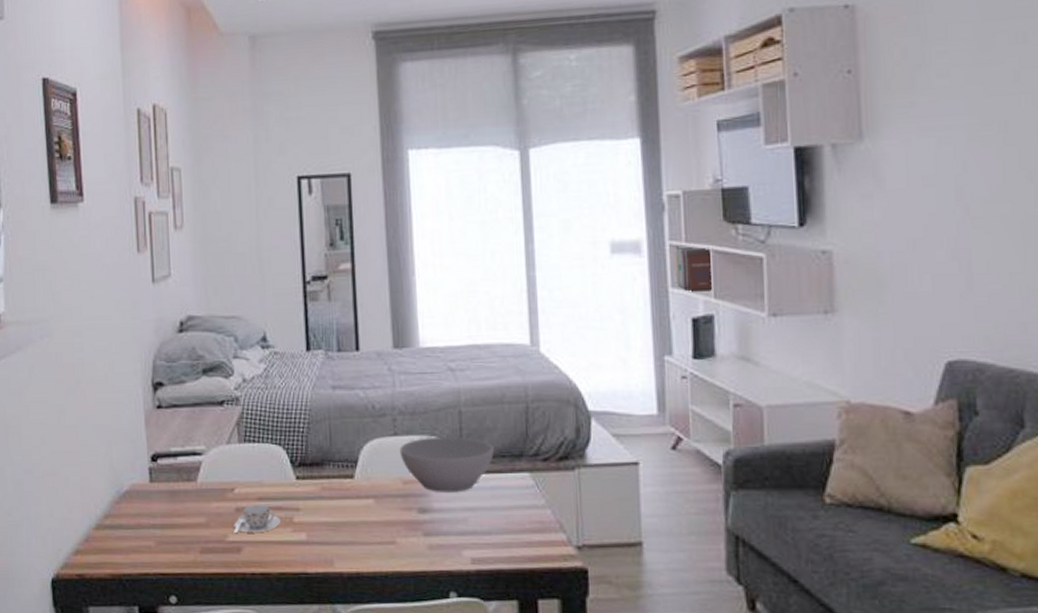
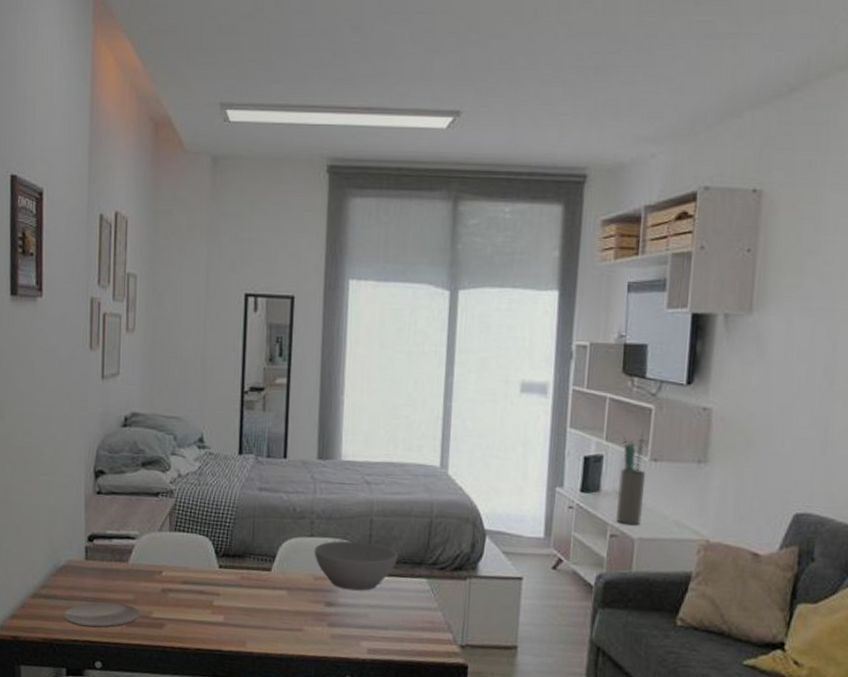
plate: none [131,528,215,558] -> present [63,602,141,628]
teacup: present [233,504,282,533] -> none [157,586,202,612]
books: present [676,247,713,292] -> none [575,392,610,434]
vase: none [734,287,768,392] -> present [616,434,646,526]

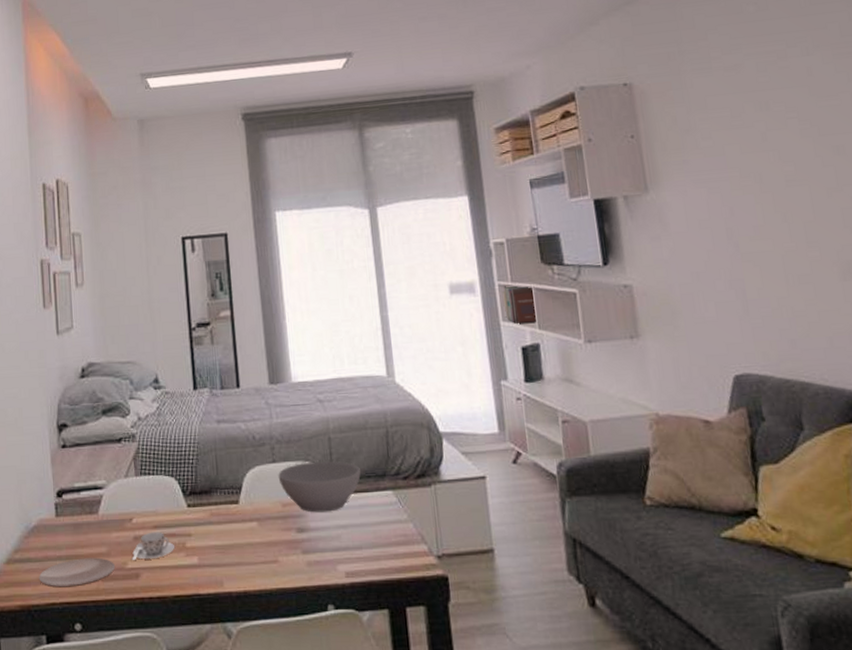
teacup: none [157,586,202,612] -> present [132,531,175,560]
books: none [575,392,610,434] -> present [503,286,536,324]
vase: present [616,434,646,526] -> none [555,318,589,409]

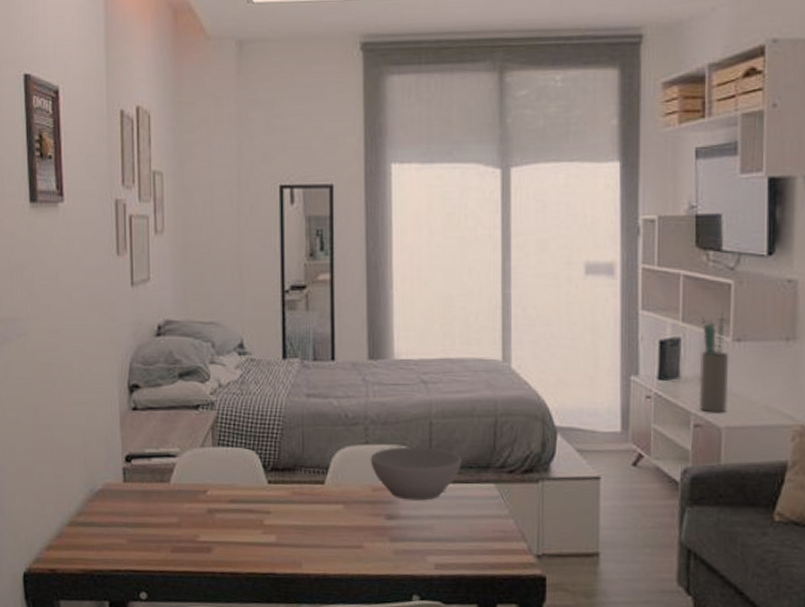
plate: present [38,557,116,588] -> none [103,526,187,556]
teacup: present [132,531,175,560] -> none [204,506,252,534]
books: present [503,286,536,324] -> none [647,270,684,315]
vase: none [555,318,589,409] -> present [698,312,730,413]

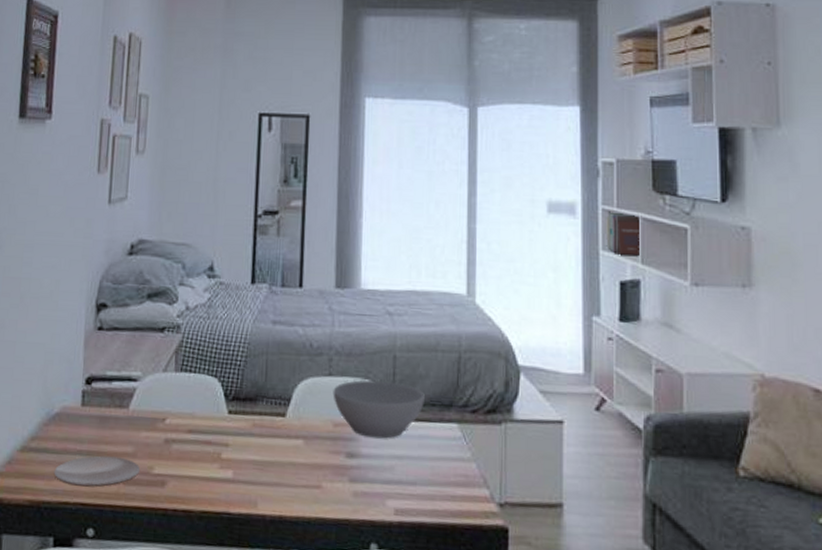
plate: none [103,526,187,556] -> present [54,455,141,488]
books: none [647,270,684,315] -> present [608,211,642,256]
vase: present [698,312,730,413] -> none [659,256,689,359]

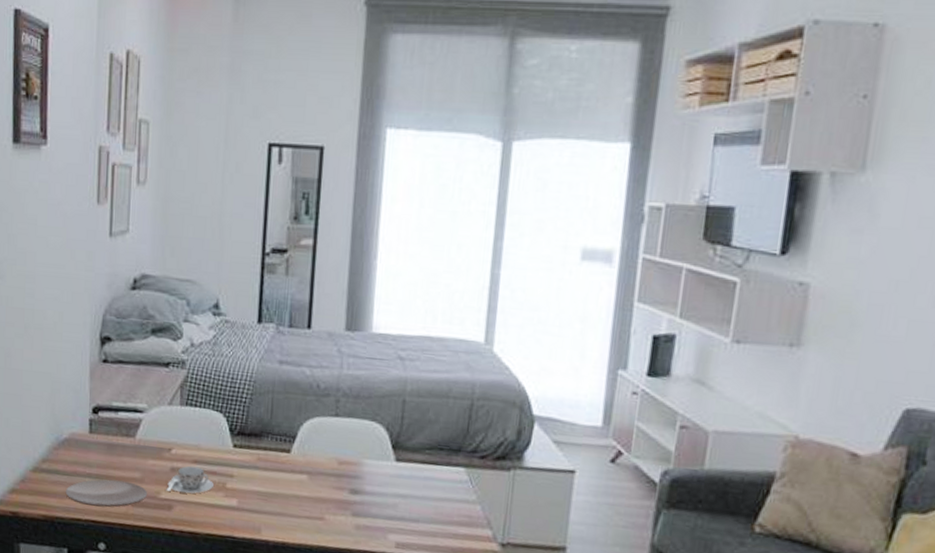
teacup: none [159,436,209,467] -> present [166,466,215,494]
bowl: present [333,380,425,439] -> none [338,422,433,479]
books: present [608,211,642,256] -> none [644,261,687,310]

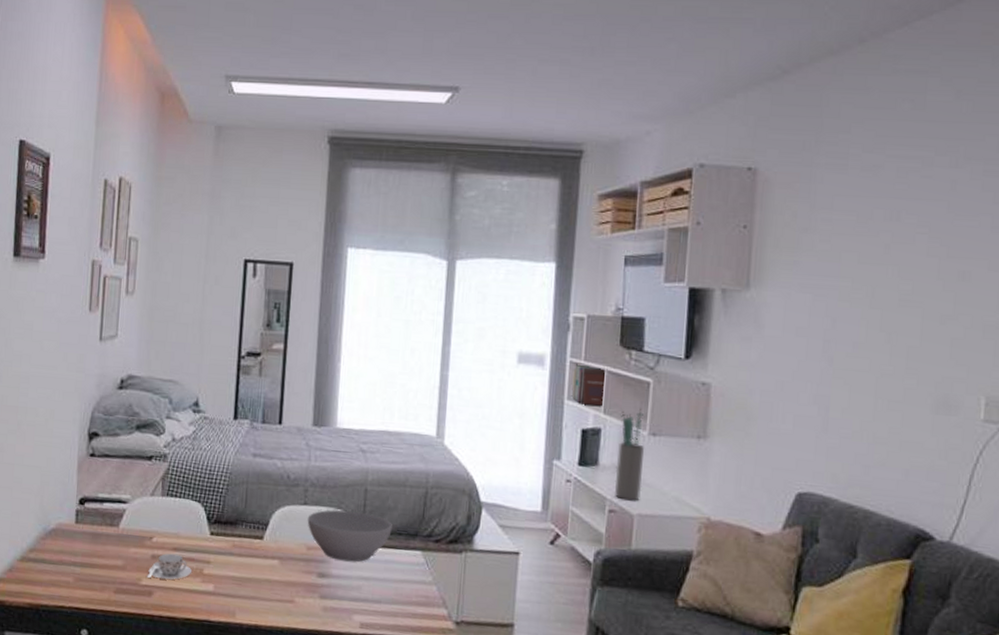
plate: present [65,479,148,508] -> none [50,567,130,595]
bowl: none [338,422,433,479] -> present [307,510,392,562]
books: none [644,261,687,310] -> present [572,364,608,407]
vase: none [688,311,727,417] -> present [615,408,645,502]

